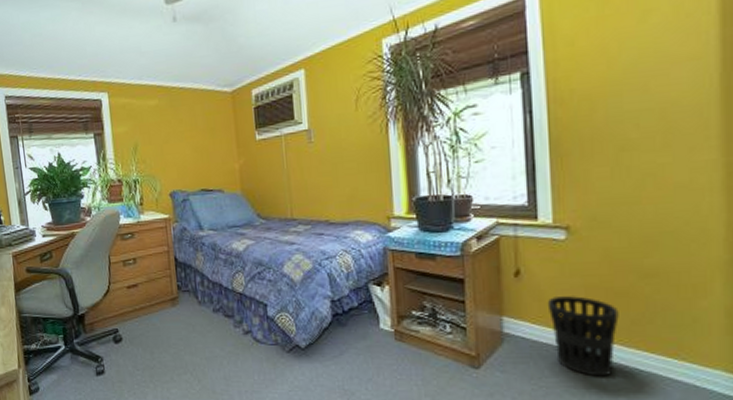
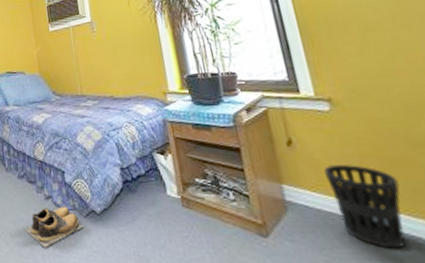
shoes: none [220,341,286,384] -> present [25,206,84,247]

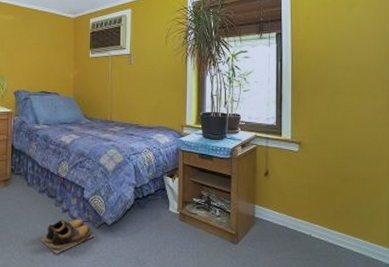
wastebasket: present [323,165,407,249] -> none [284,192,329,251]

